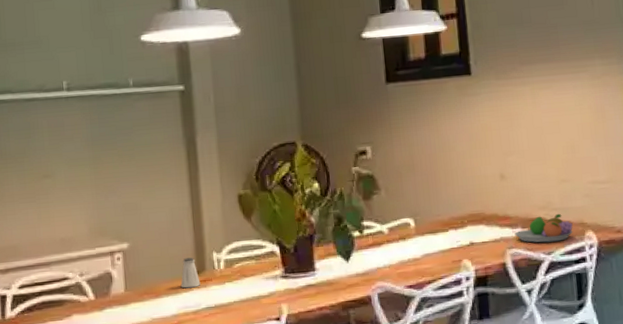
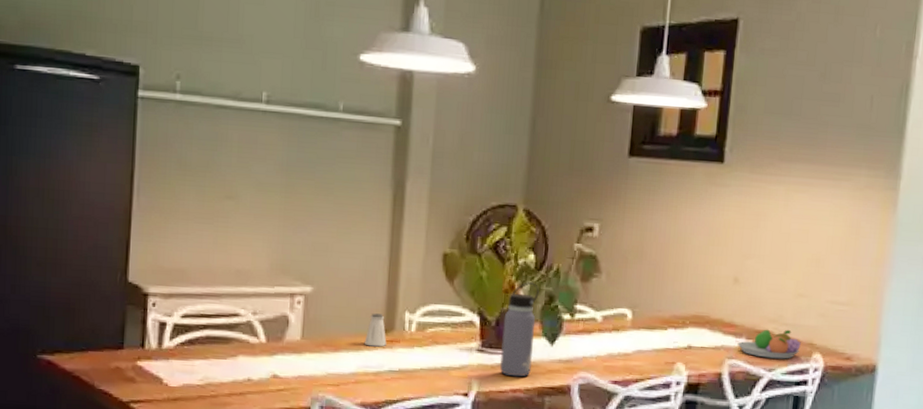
water bottle: none [300,208,333,296] -> present [500,282,539,377]

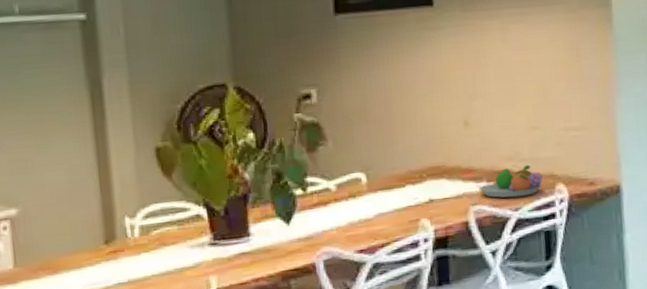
saltshaker: present [364,313,387,347] -> none [85,224,110,262]
water bottle: present [500,282,539,377] -> none [232,162,271,266]

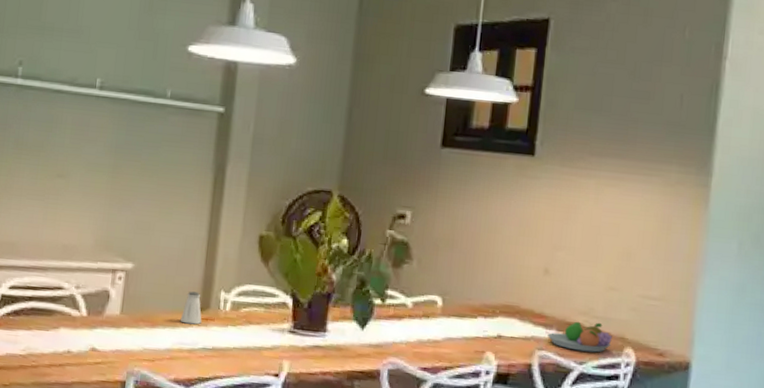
saltshaker: none [85,224,110,262] -> present [180,291,202,325]

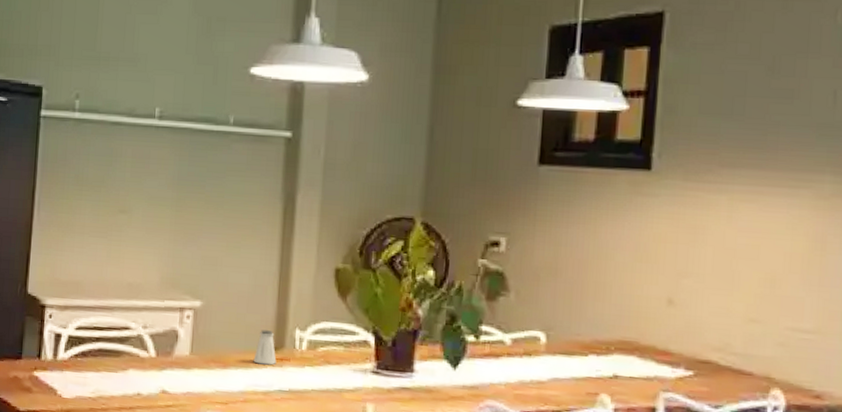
fruit bowl: present [547,321,612,353] -> none [674,358,755,395]

